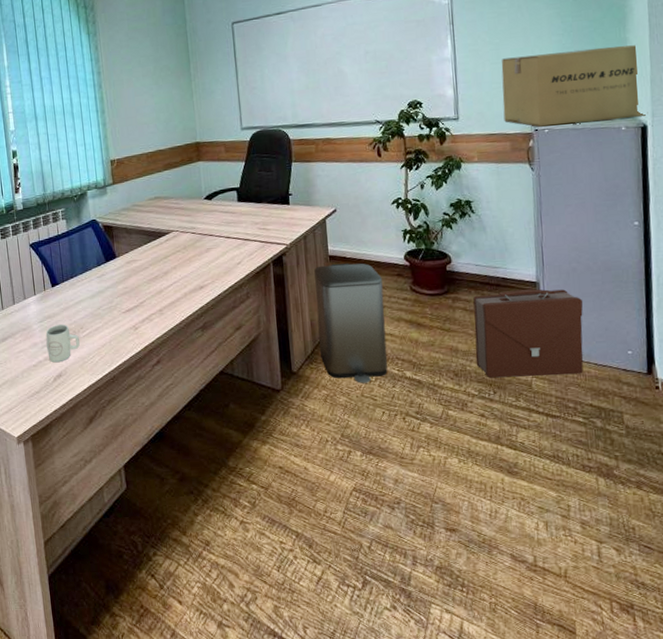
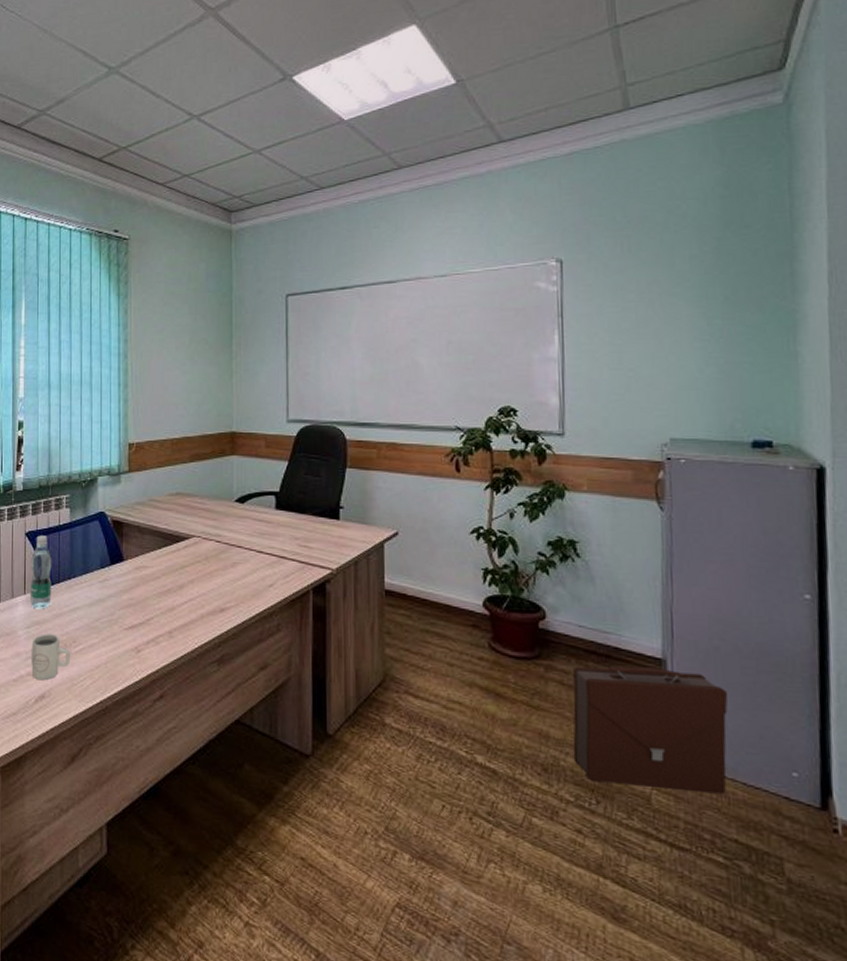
bottle: none [37,244,59,306] -> present [31,535,52,610]
pedal bin: present [314,262,388,384] -> none [364,600,453,763]
box: present [501,45,648,127] -> none [624,360,827,456]

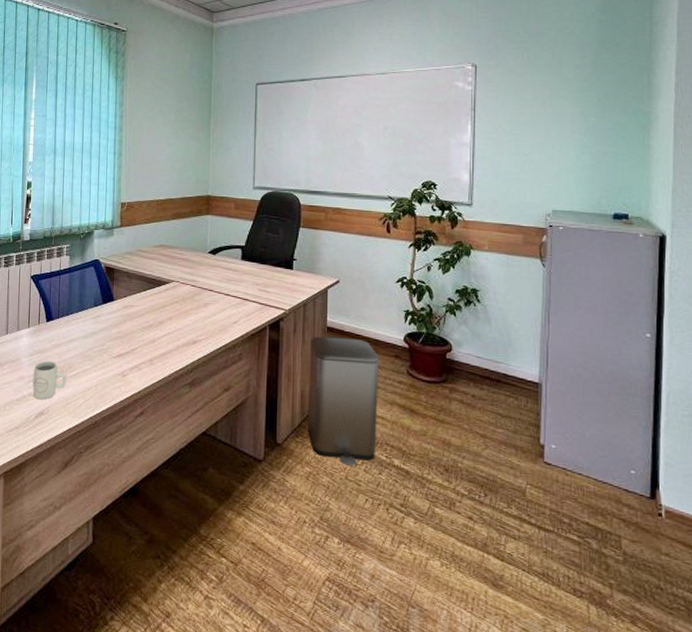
bottle: present [31,535,52,610] -> none [33,278,53,341]
pedal bin: none [364,600,453,763] -> present [307,335,379,466]
briefcase: present [573,666,729,795] -> none [468,388,587,488]

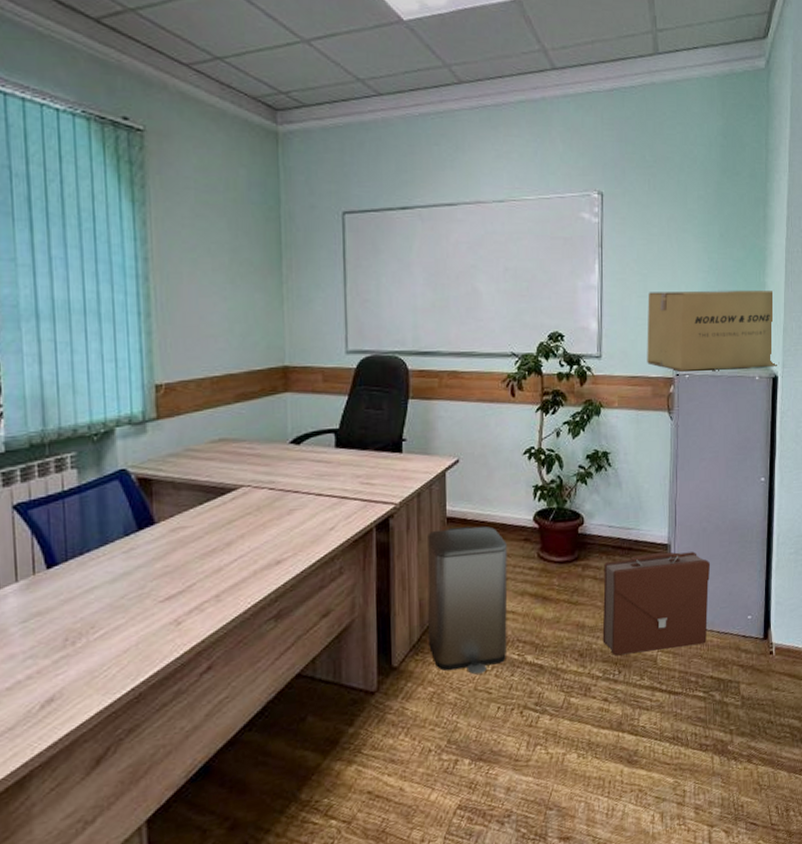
mug: present [33,361,66,400] -> none [31,623,88,682]
briefcase: none [468,388,587,488] -> present [602,551,711,656]
box: none [518,150,668,227] -> present [647,289,780,372]

